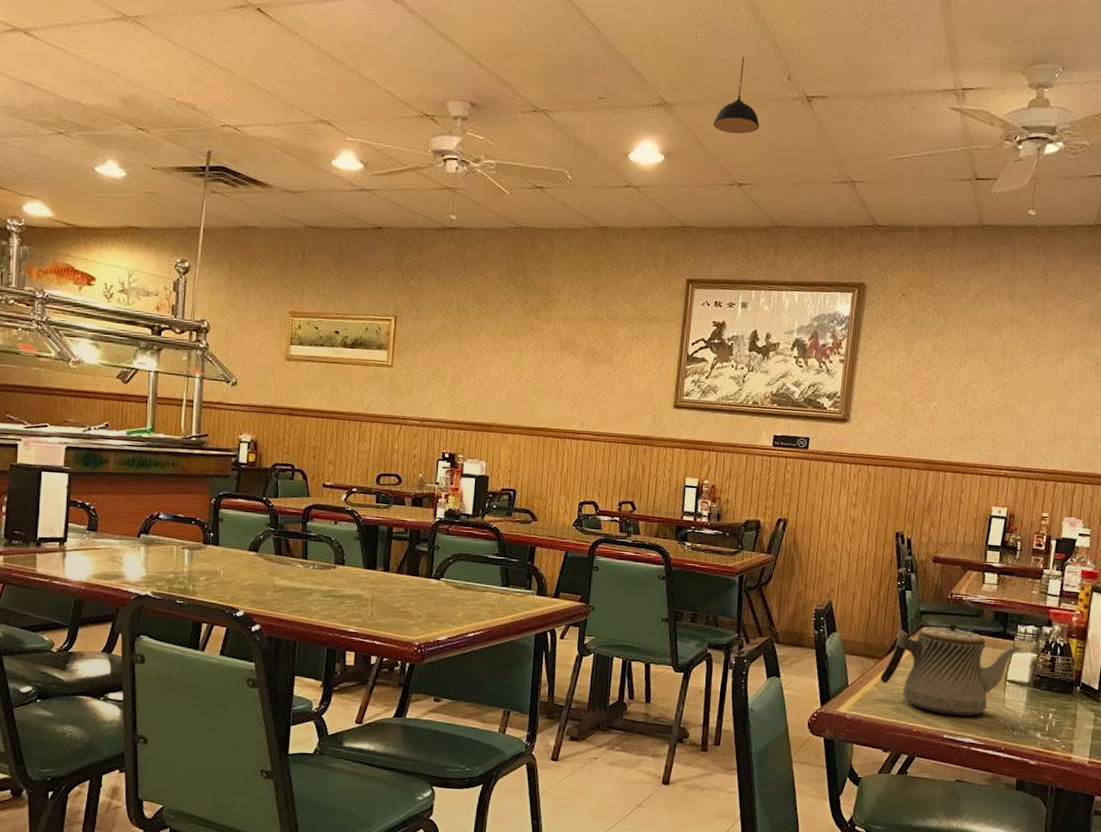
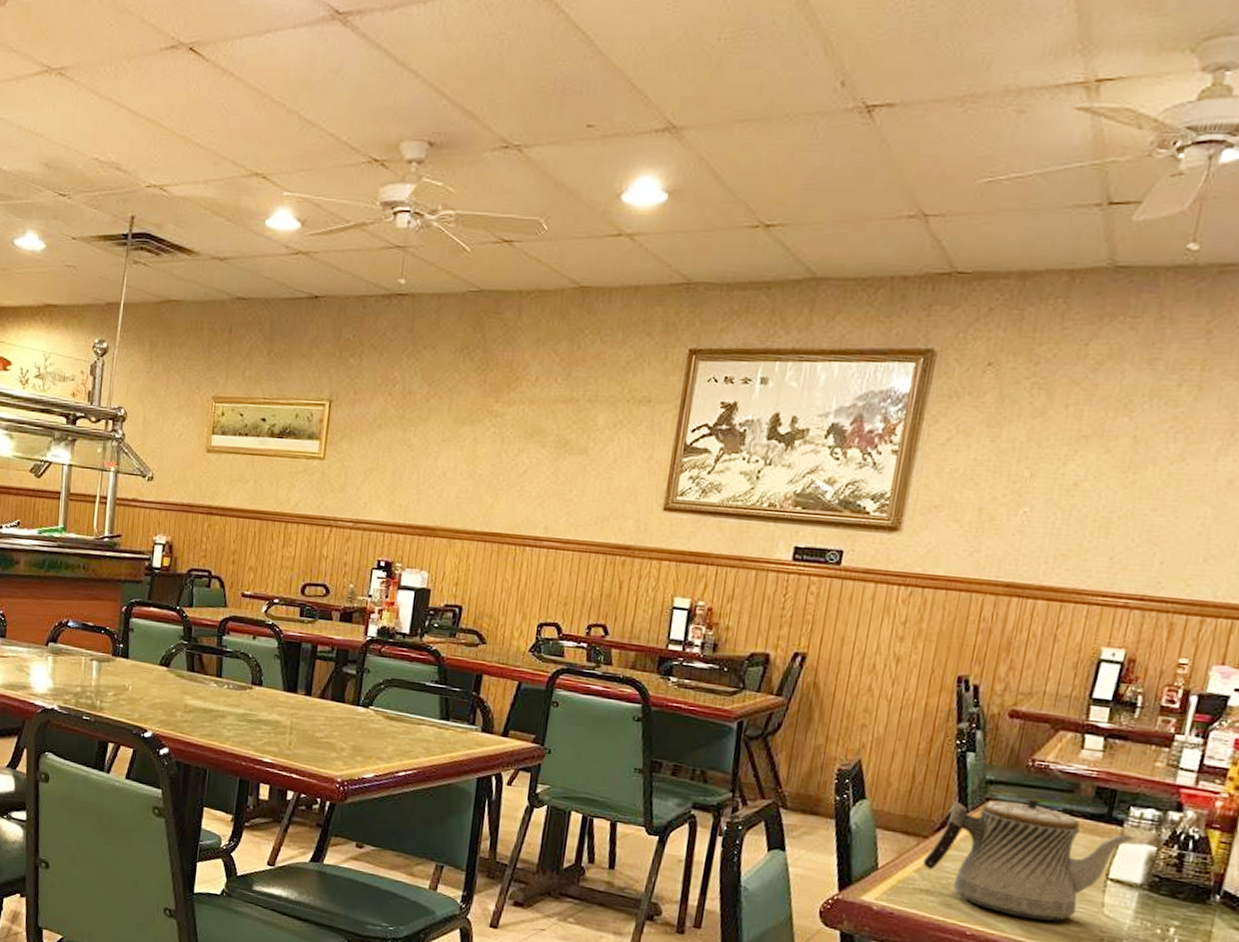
pendant light: present [713,56,760,134] -> none [735,59,799,161]

